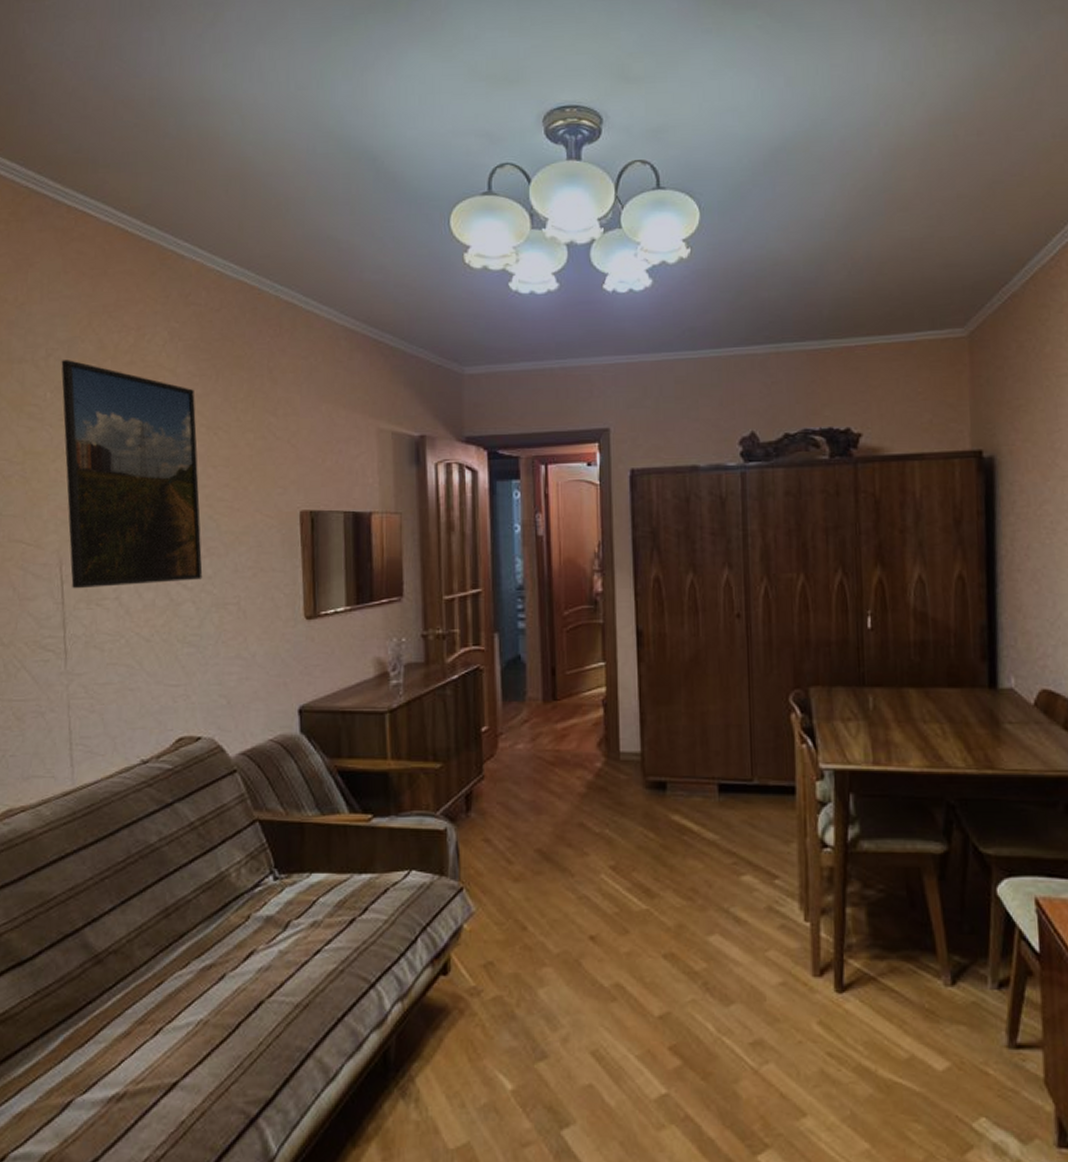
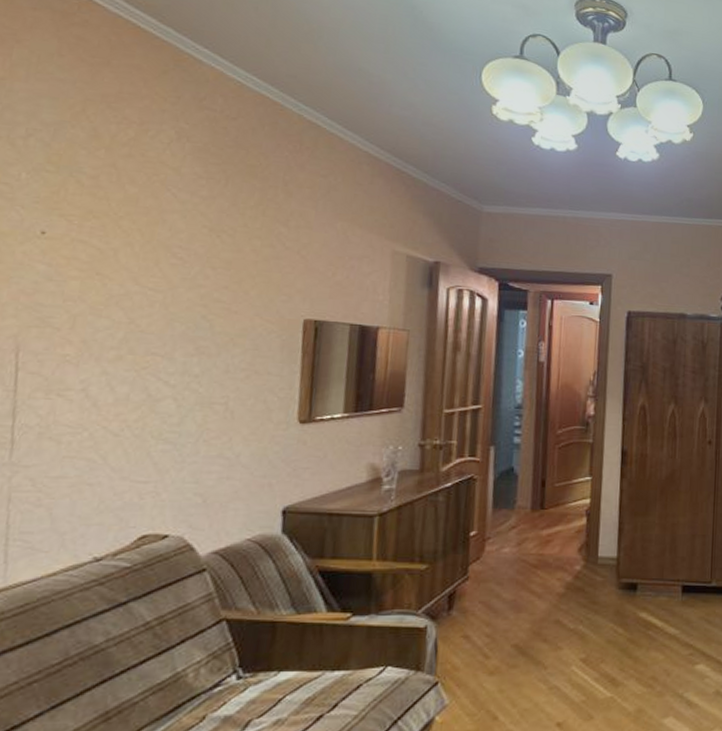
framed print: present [61,360,203,589] -> none [28,142,200,378]

